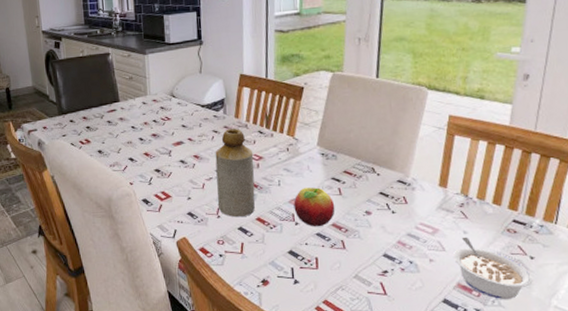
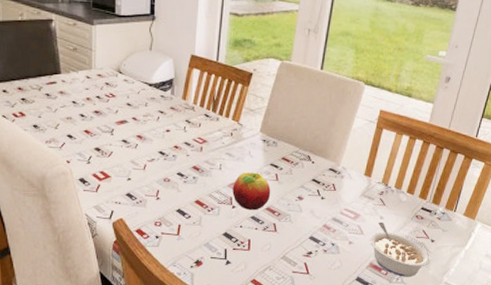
bottle: present [215,128,255,217] -> none [158,109,198,200]

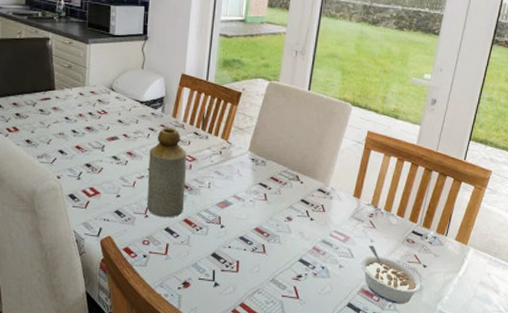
bottle: none [158,109,198,200] -> present [146,127,187,218]
fruit: present [232,173,271,211] -> none [221,192,260,231]

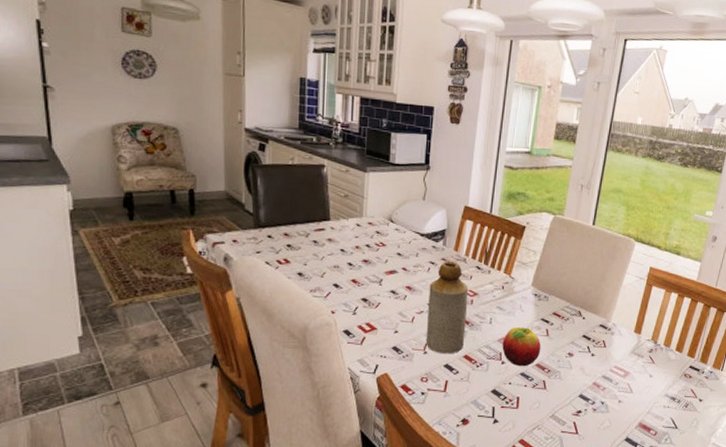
fruit: none [221,192,260,231] -> present [502,327,541,367]
legume: present [360,245,424,304] -> none [639,380,699,437]

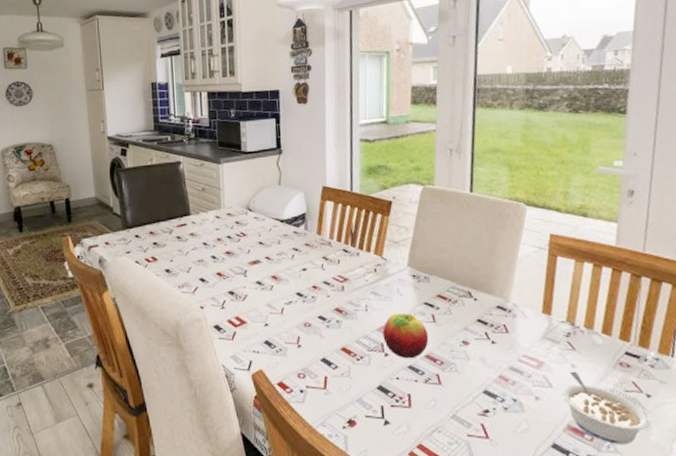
bottle: present [425,260,469,354] -> none [295,245,340,347]
legume: none [639,380,699,437] -> present [562,371,651,444]

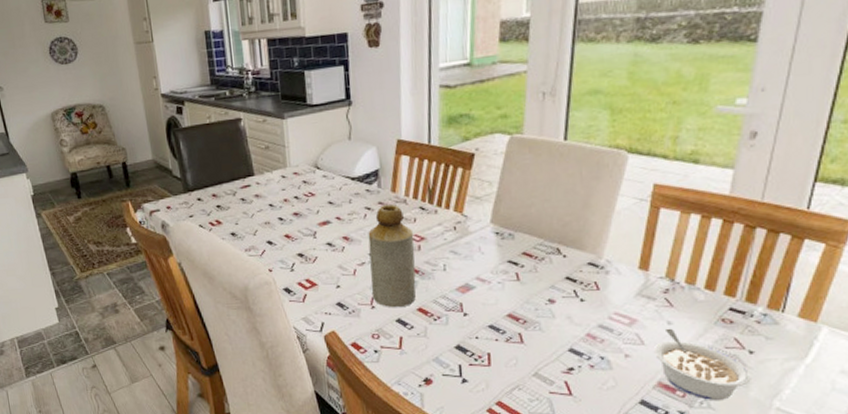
bottle: none [295,245,340,347] -> present [368,204,416,308]
fruit: present [382,313,429,359] -> none [462,272,512,318]

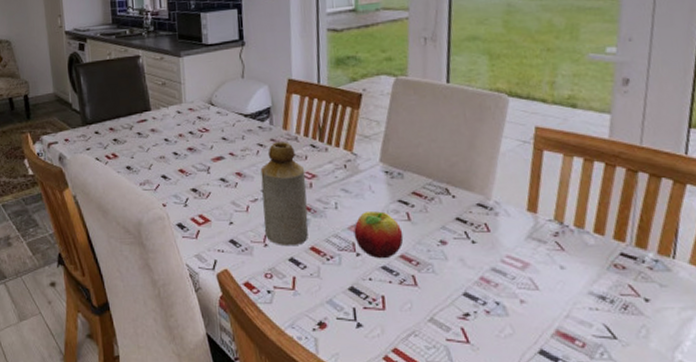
fruit: none [462,272,512,318] -> present [354,211,404,259]
legume: present [654,328,751,400] -> none [549,273,650,351]

